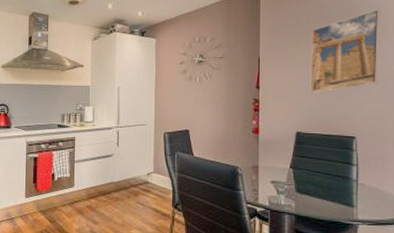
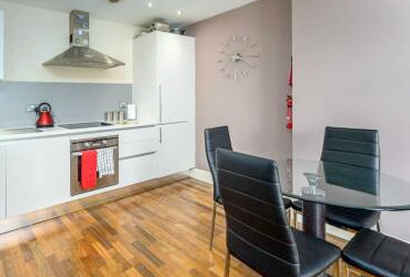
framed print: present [310,9,380,94] -> none [337,12,398,91]

